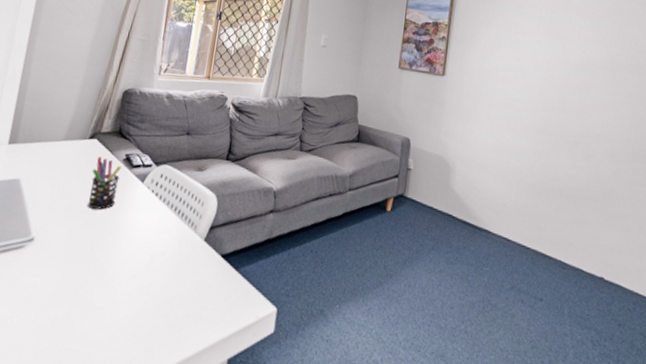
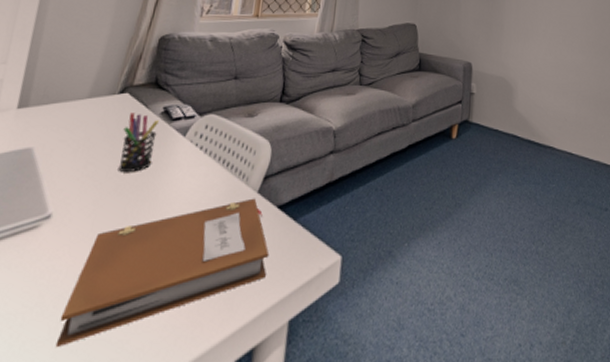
notebook: none [36,245,213,351] -> present [55,198,270,348]

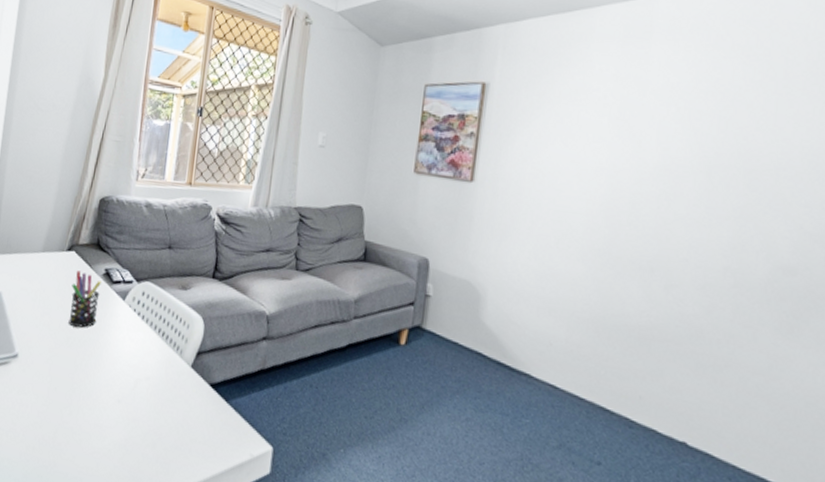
notebook: present [55,198,270,348] -> none [26,371,202,471]

